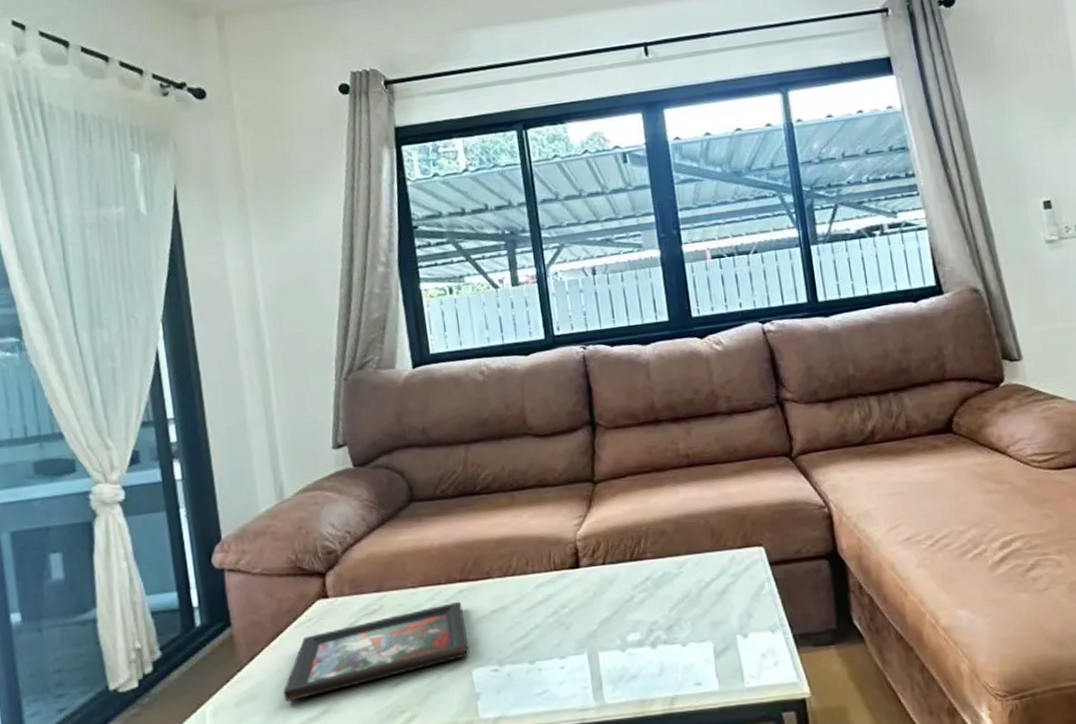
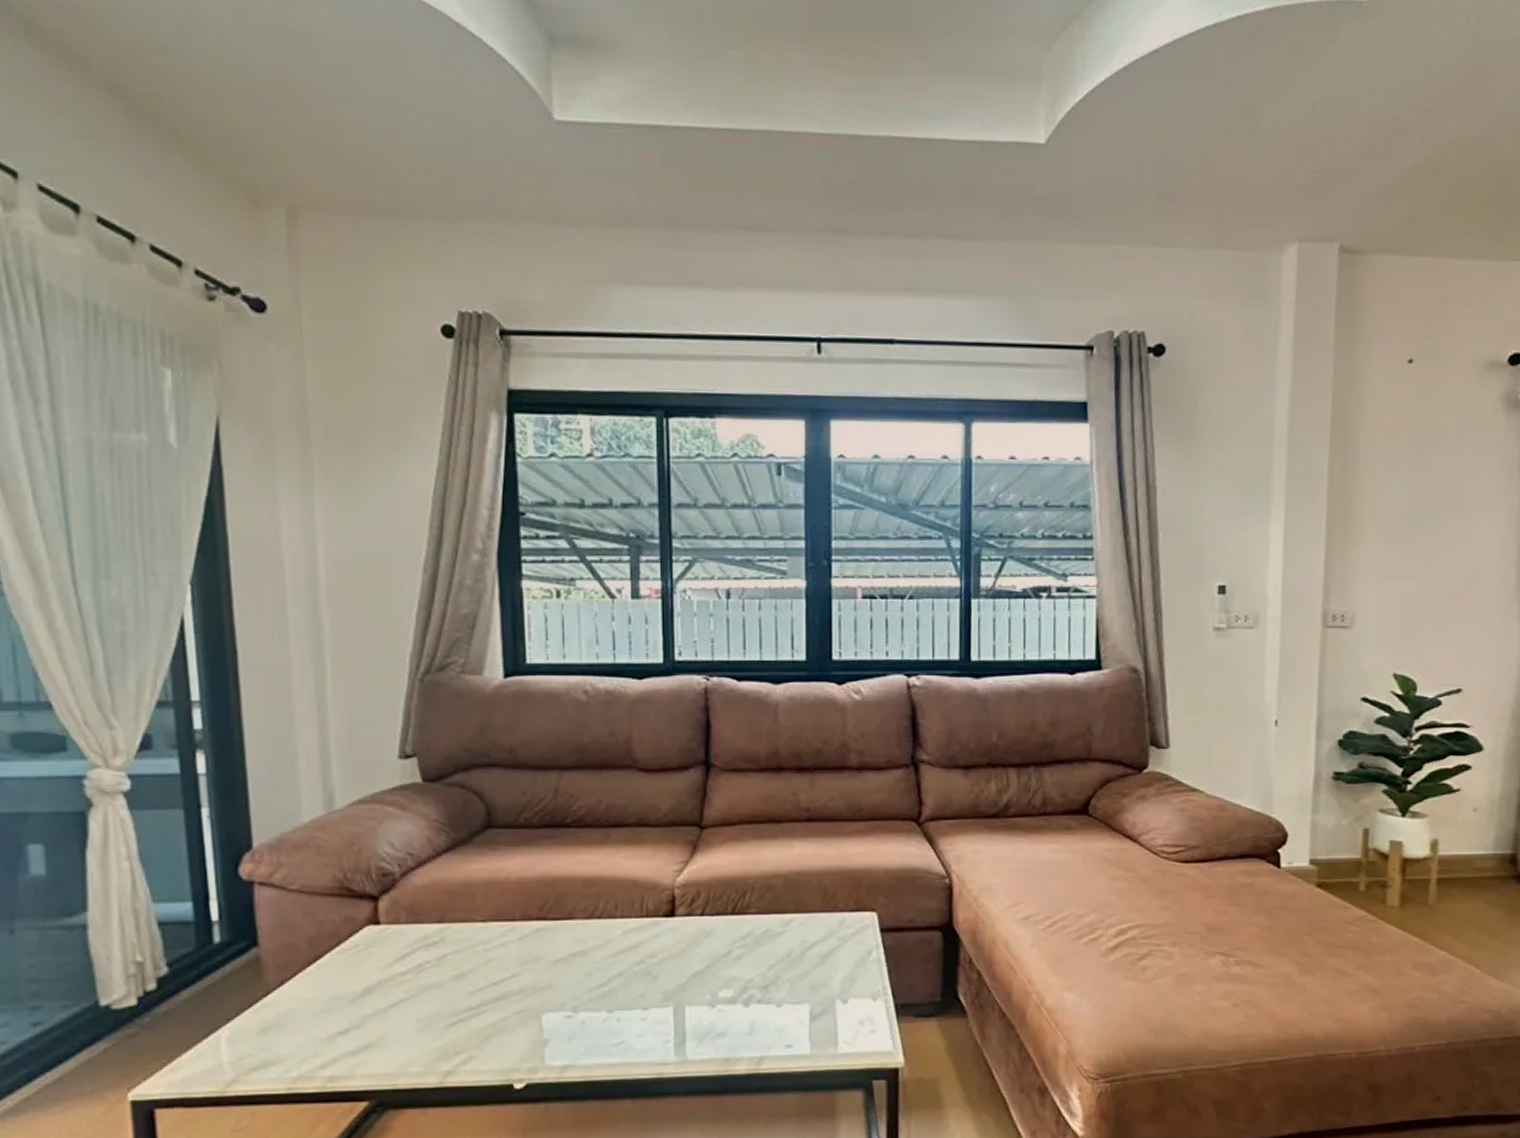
decorative tray: present [283,601,470,702] -> none [317,940,541,1033]

